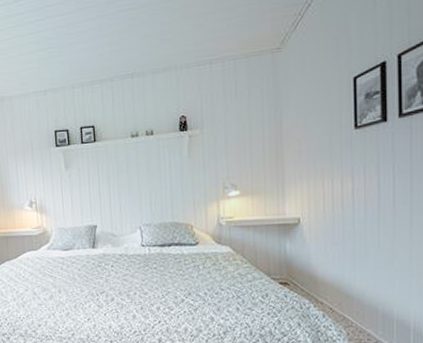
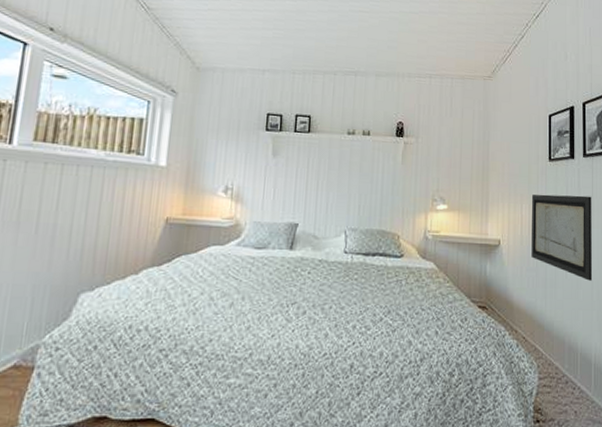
wall art: none [334,159,412,249] -> present [531,194,593,281]

